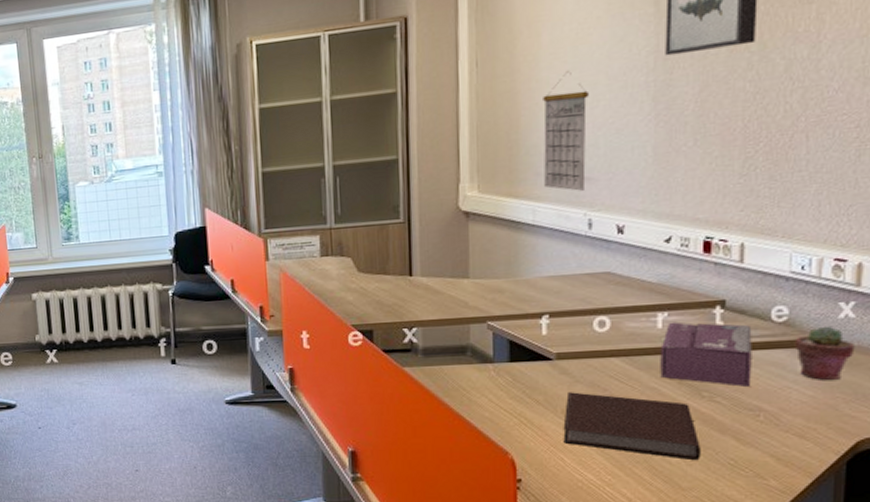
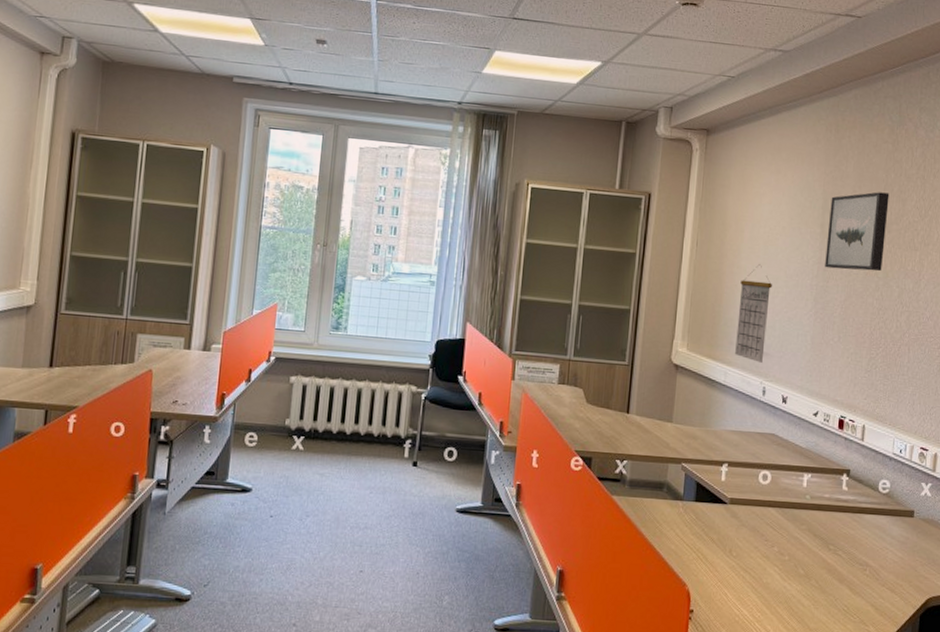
notebook: present [563,392,701,460] -> none [728,534,825,604]
tissue box: present [660,321,752,387] -> none [802,482,866,544]
potted succulent: present [794,326,855,380] -> none [892,500,930,545]

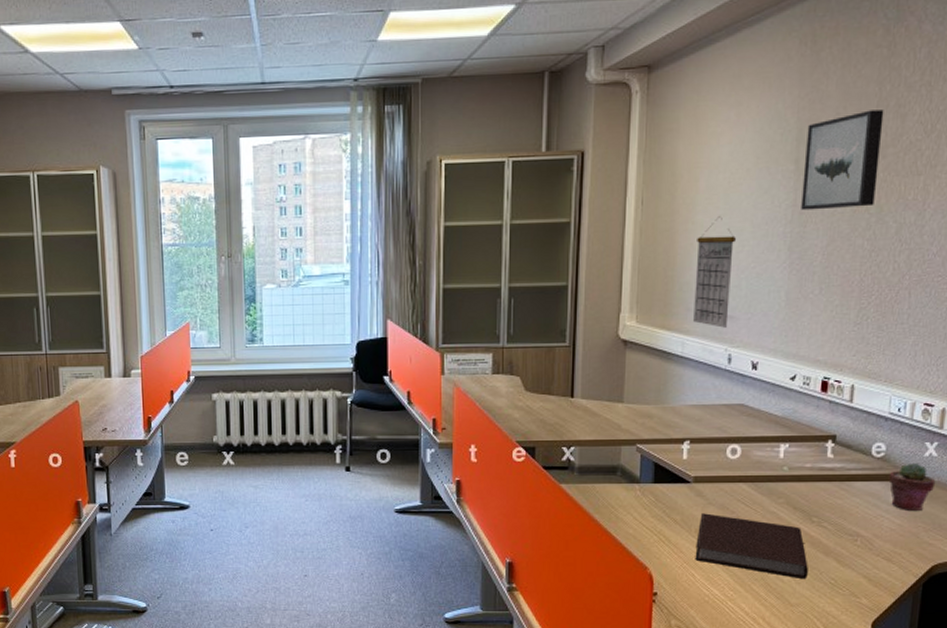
notebook: none [728,534,825,604] -> present [695,513,808,578]
potted succulent: none [892,500,930,545] -> present [888,462,936,510]

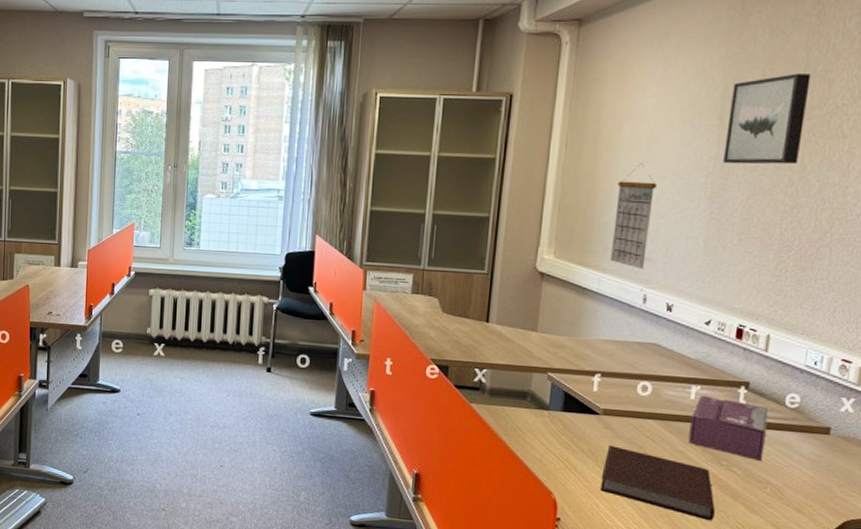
tissue box: none [779,453,856,514] -> present [688,395,769,461]
potted succulent: present [888,462,936,510] -> none [801,416,851,465]

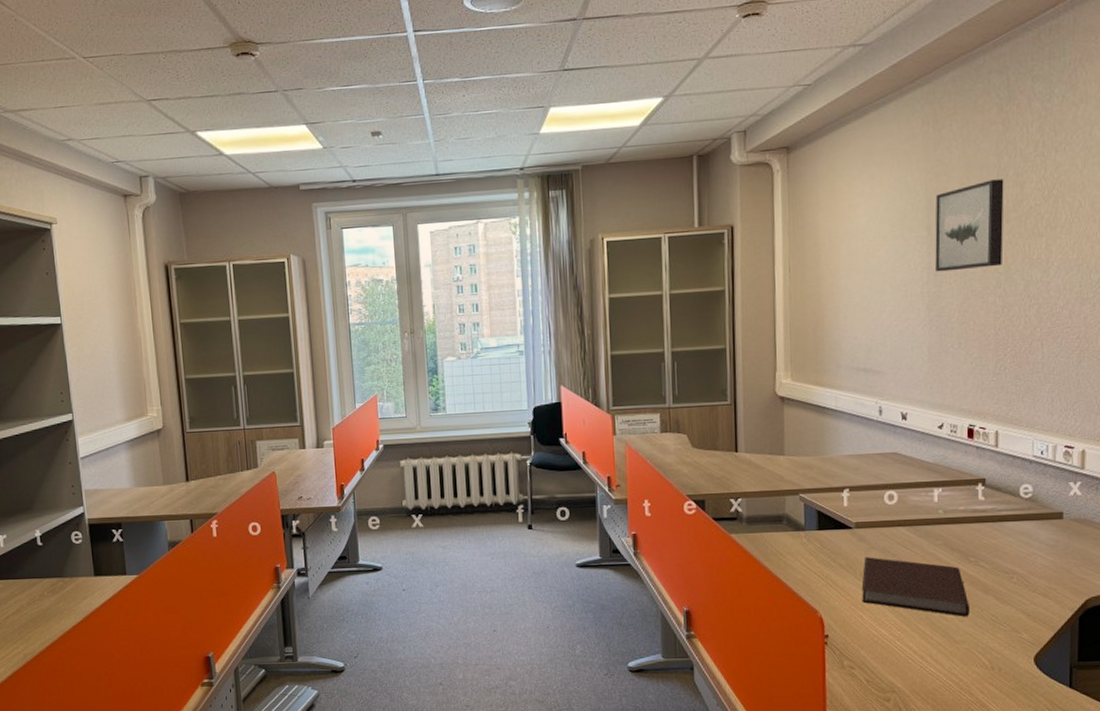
calendar: present [610,163,658,269] -> none [842,280,879,382]
tissue box: present [688,395,769,461] -> none [937,496,1007,553]

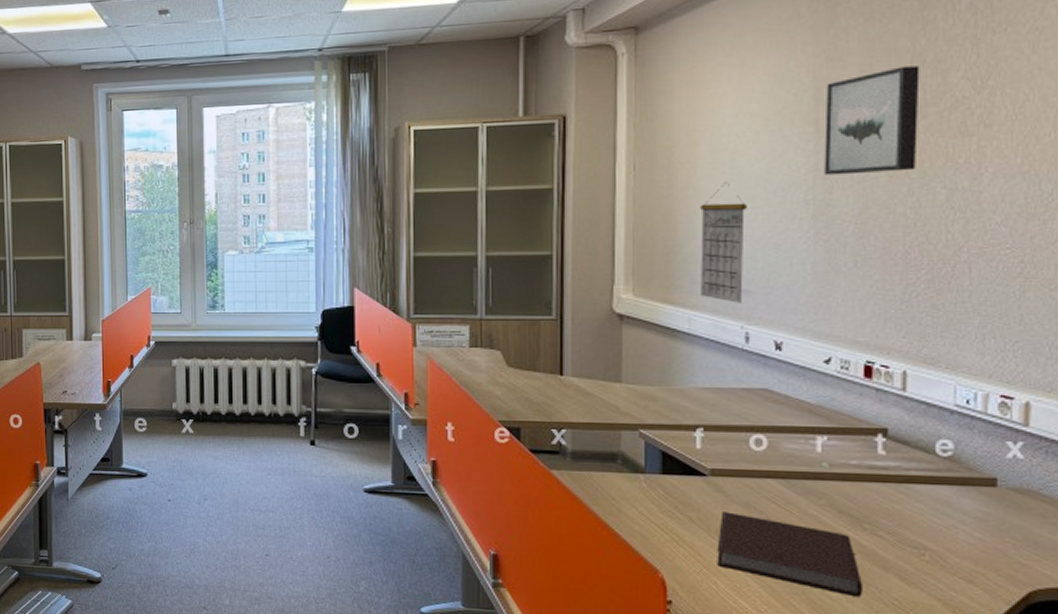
calendar: none [842,280,879,382] -> present [700,182,748,303]

